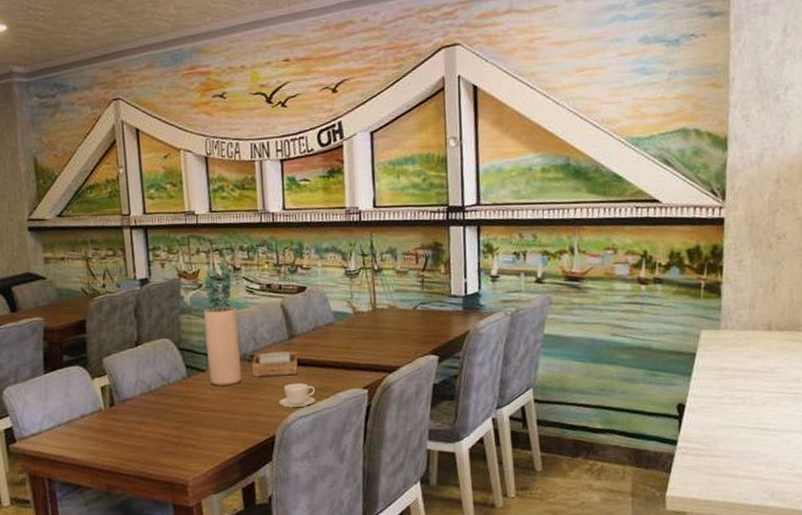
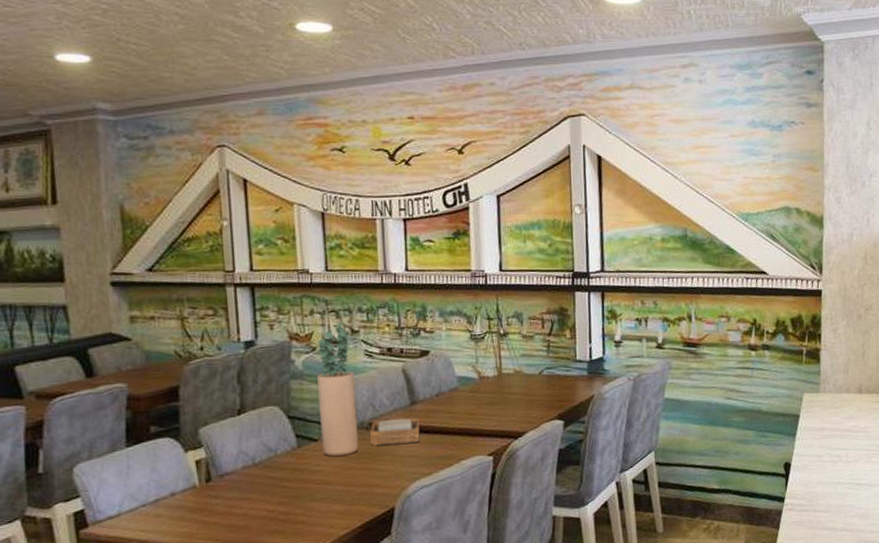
teacup: present [278,382,316,407] -> none [398,451,439,477]

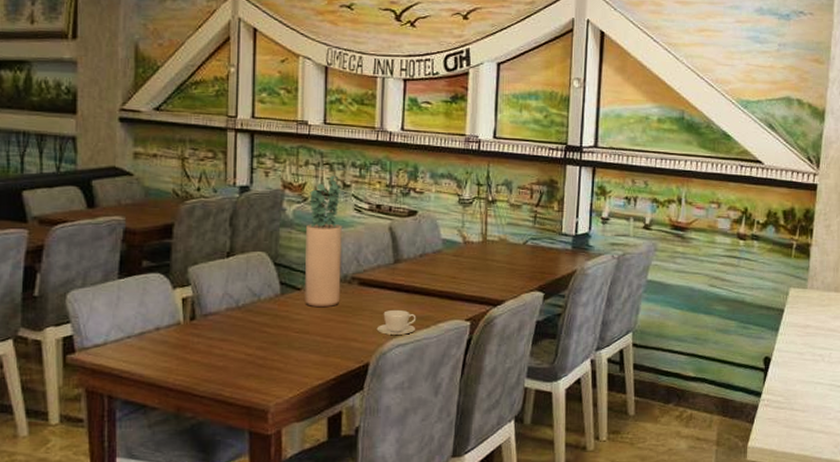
napkin holder: present [369,418,420,446] -> none [351,275,402,302]
teacup: none [398,451,439,477] -> present [376,309,417,335]

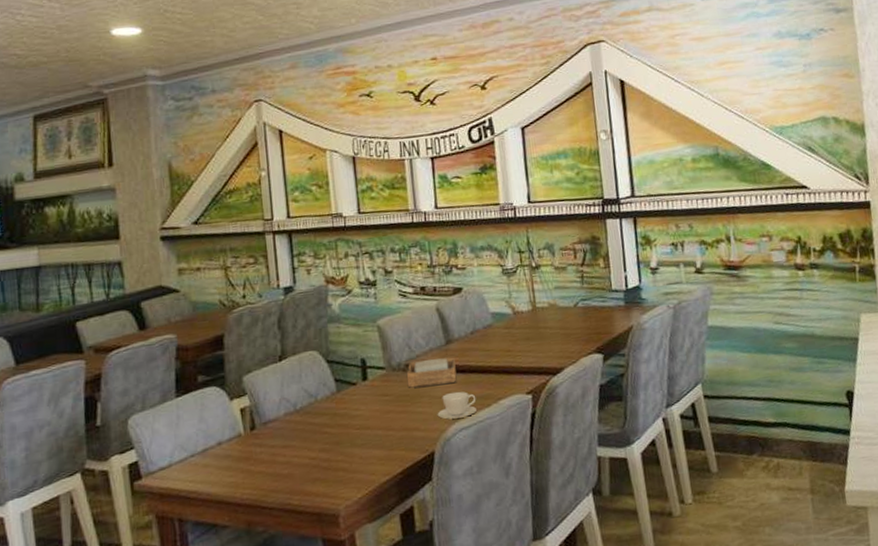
vase: present [305,169,342,308] -> none [353,257,397,401]
napkin holder: none [351,275,402,302] -> present [406,357,457,388]

